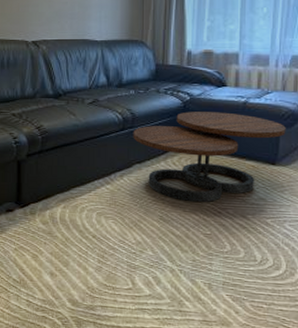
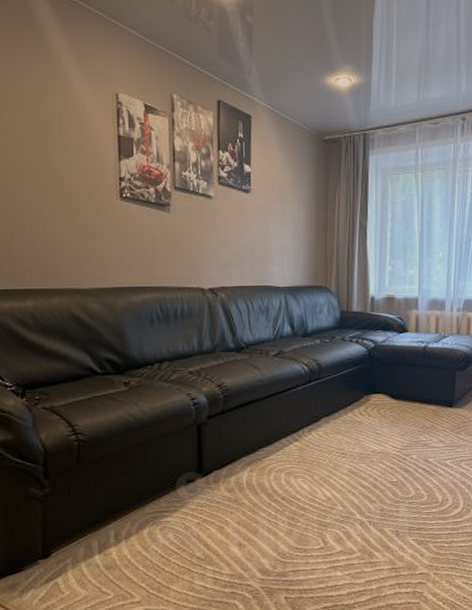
coffee table: present [133,111,286,202] -> none [320,358,461,451]

